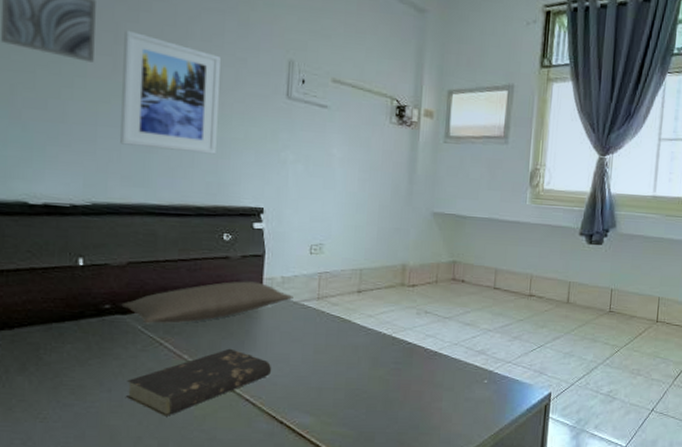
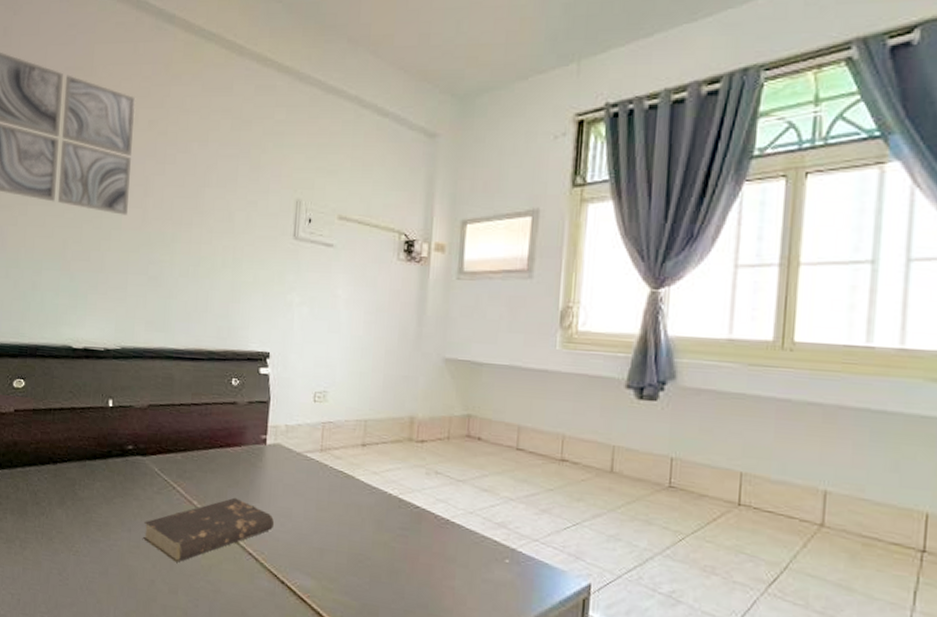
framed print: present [120,30,221,155] -> none [146,183,234,299]
pillow: present [121,281,294,324] -> none [142,428,297,468]

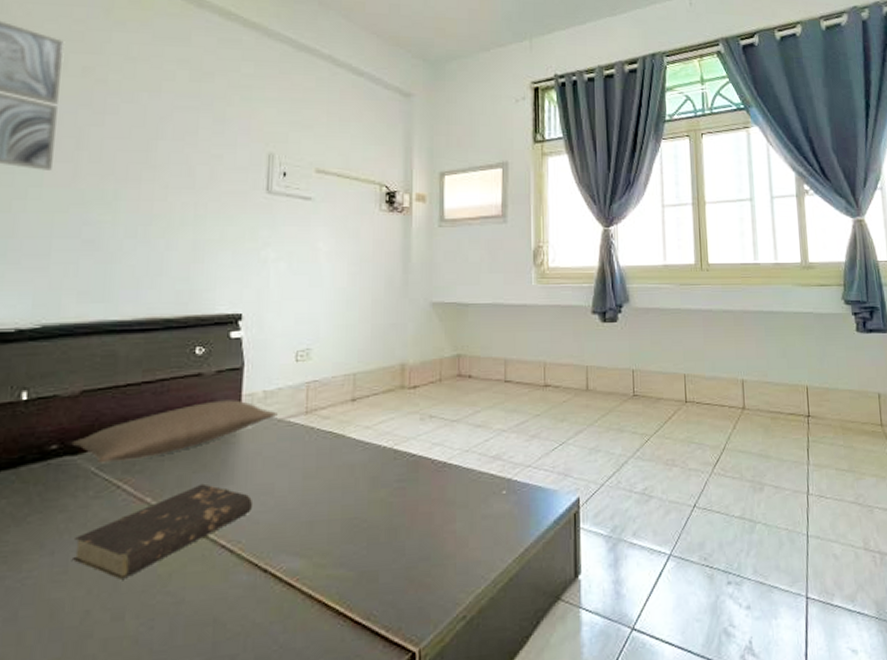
pillow: none [142,428,297,468] -> present [71,399,278,464]

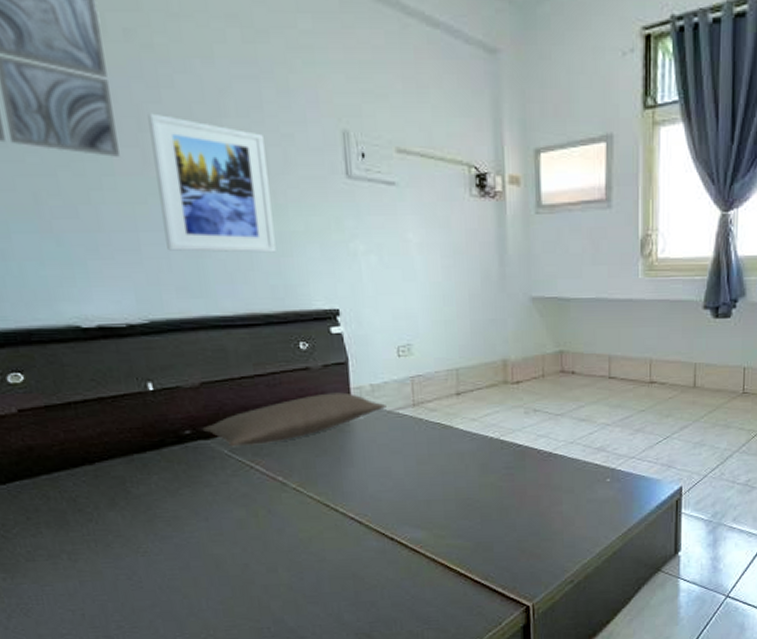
book: present [73,483,253,580] -> none [223,466,374,541]
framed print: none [78,134,194,259] -> present [148,113,276,253]

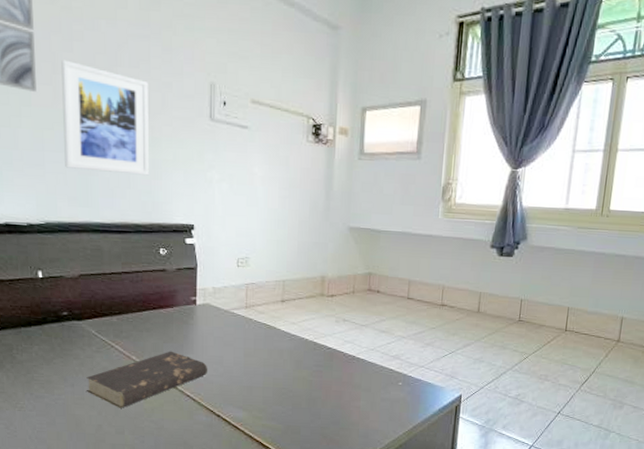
pillow: present [202,392,386,447] -> none [77,291,224,329]
book: none [223,466,374,541] -> present [86,351,208,408]

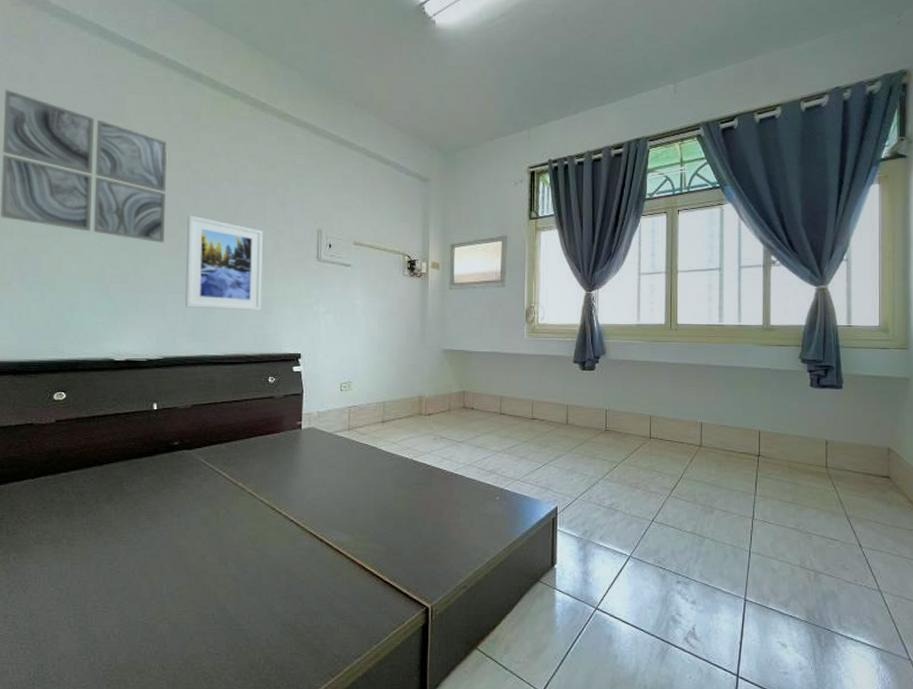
book: present [86,351,208,408] -> none [192,476,312,537]

